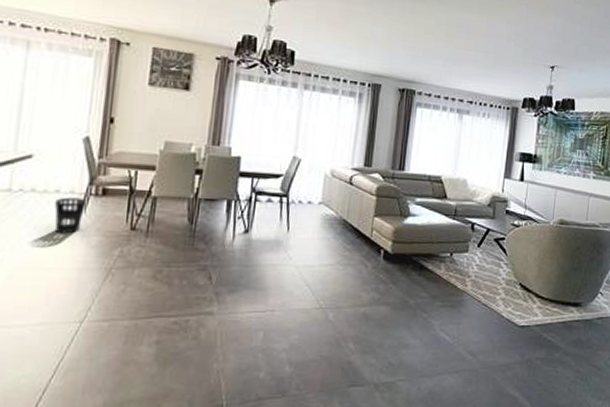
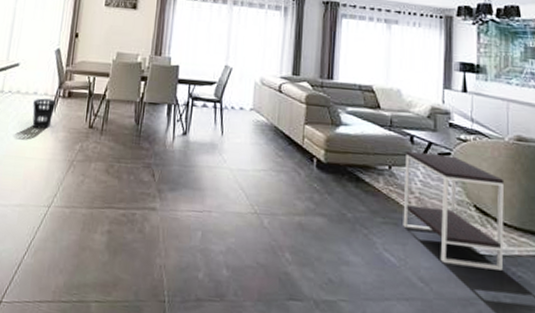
side table: none [459,239,546,337] -> present [403,151,505,271]

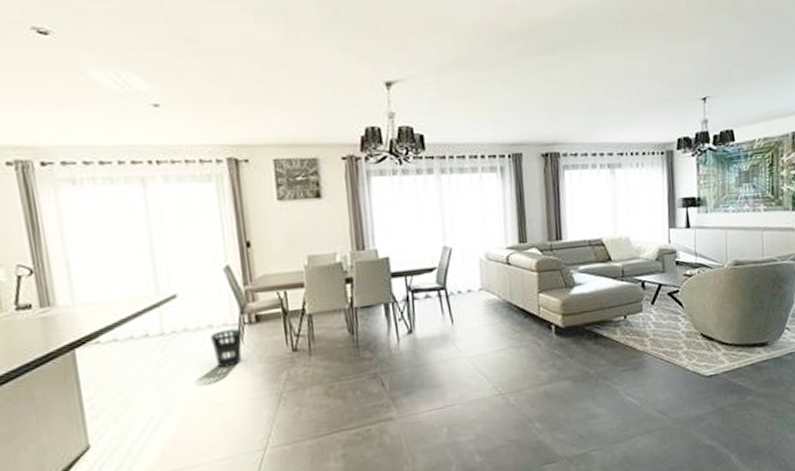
side table: present [403,151,505,271] -> none [639,292,727,392]

